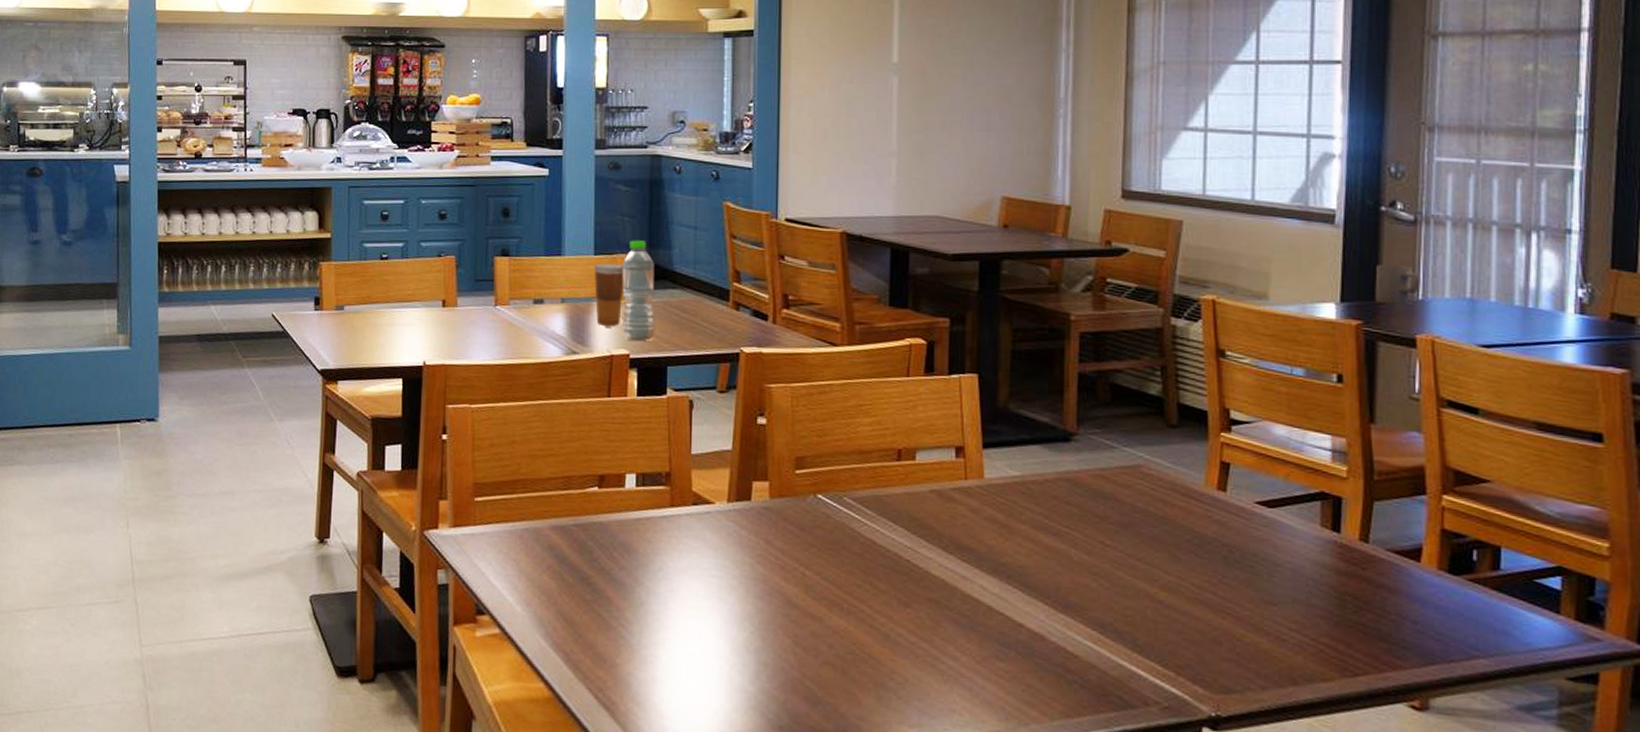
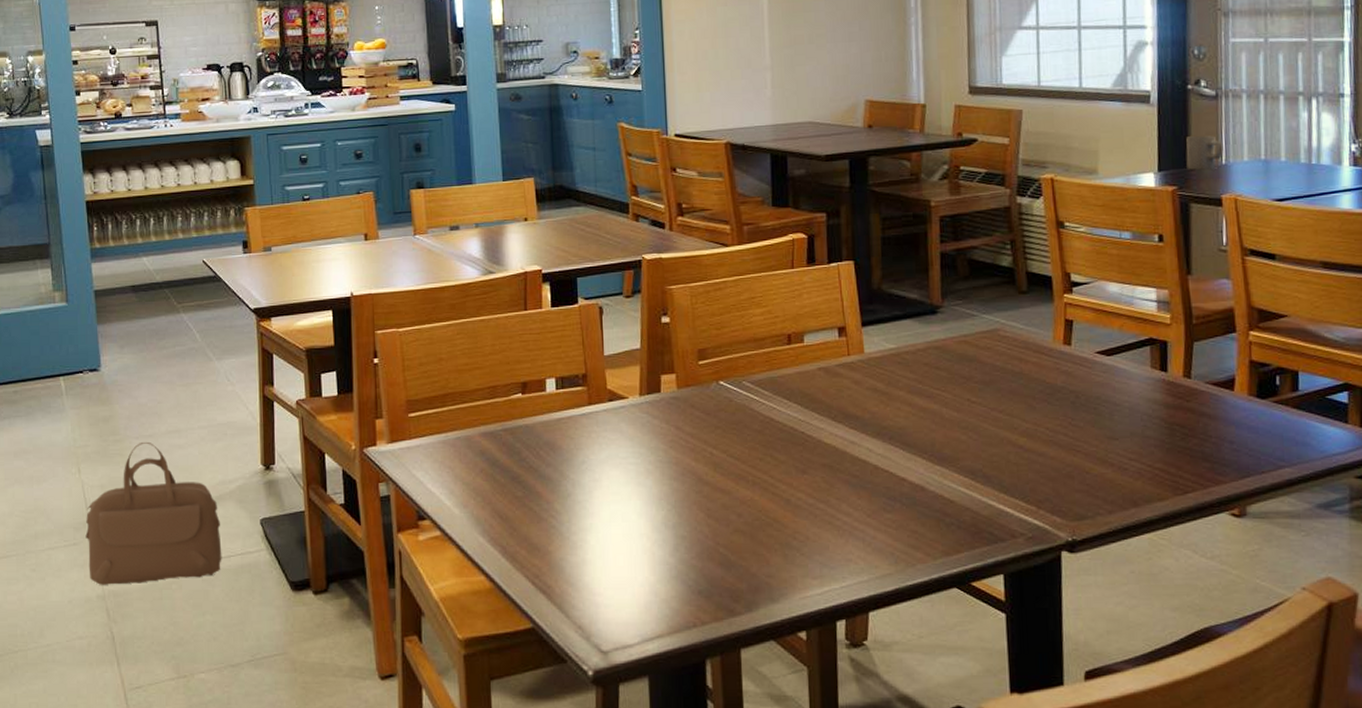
handbag: none [128,500,268,652] -> present [85,441,222,585]
beverage cup: present [594,263,624,328] -> none [503,187,532,247]
water bottle: present [621,240,656,342] -> none [529,164,564,257]

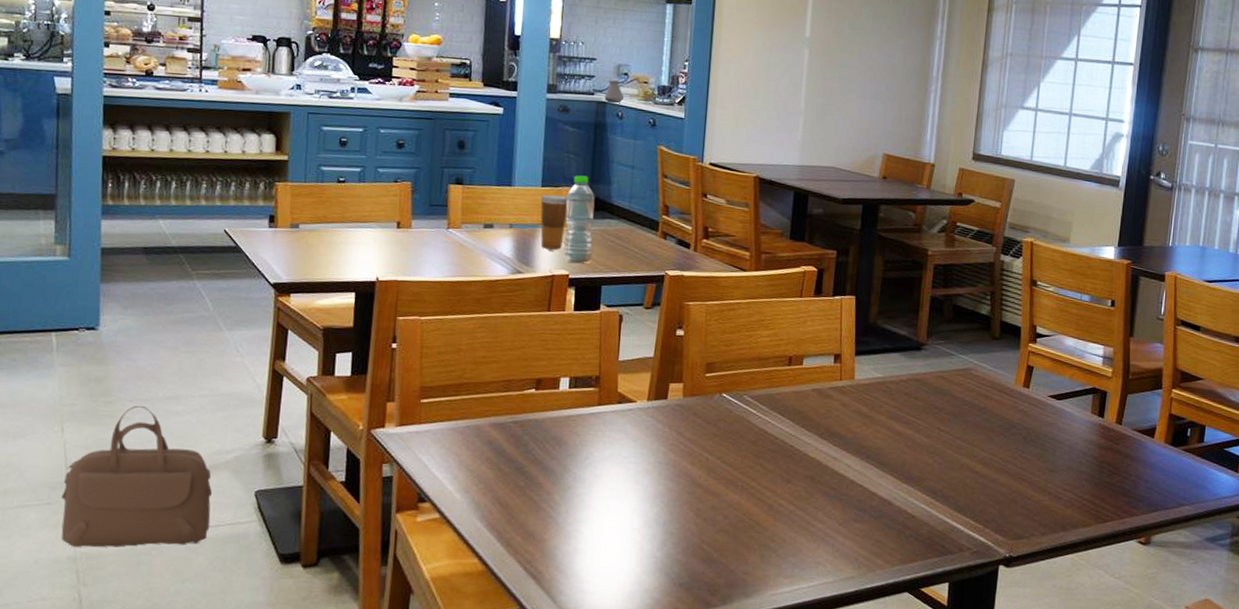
beverage cup: none [503,187,532,247] -> present [540,194,568,251]
water bottle: none [529,164,564,257] -> present [563,175,595,264]
coffee pot: none [556,53,590,85] -> present [604,77,640,104]
cup: present [1186,136,1224,171] -> none [1141,219,1172,250]

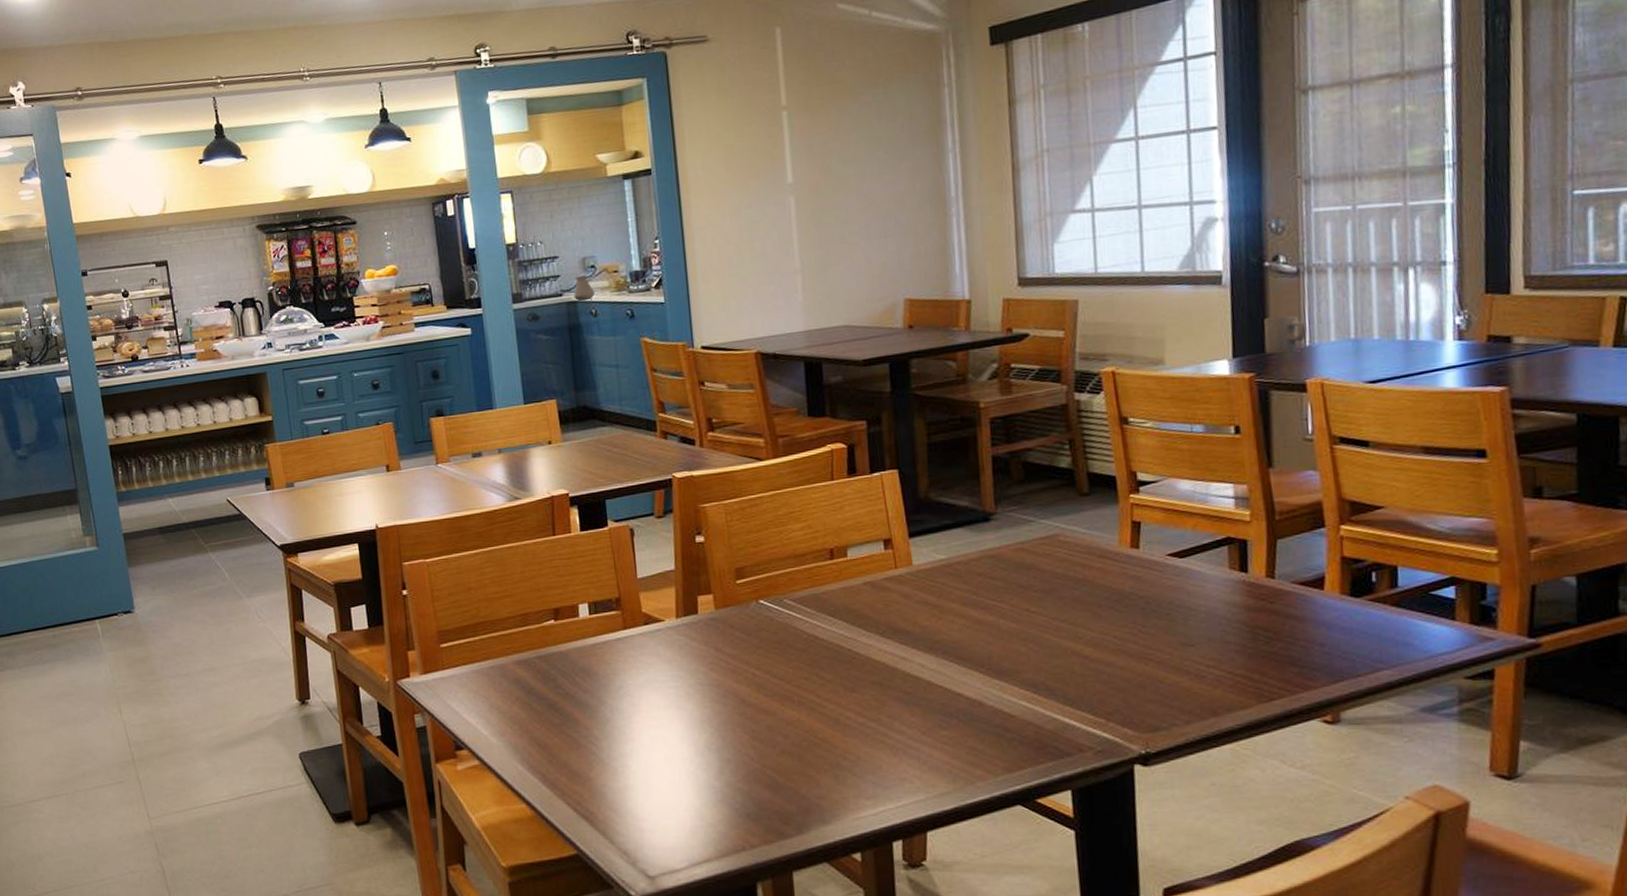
handbag: present [61,405,212,547] -> none [130,680,264,821]
beverage cup: present [540,194,568,251] -> none [525,410,557,471]
water bottle: present [563,175,595,264] -> none [551,384,591,481]
cup: none [1141,219,1172,250] -> present [1264,316,1307,355]

